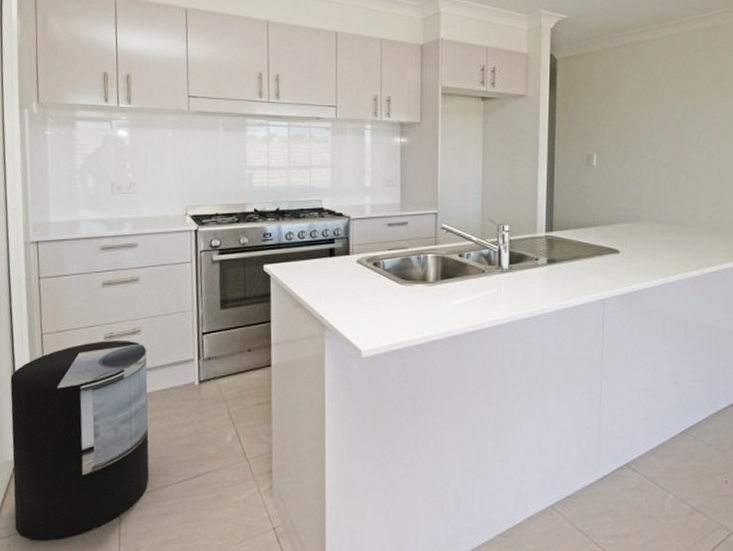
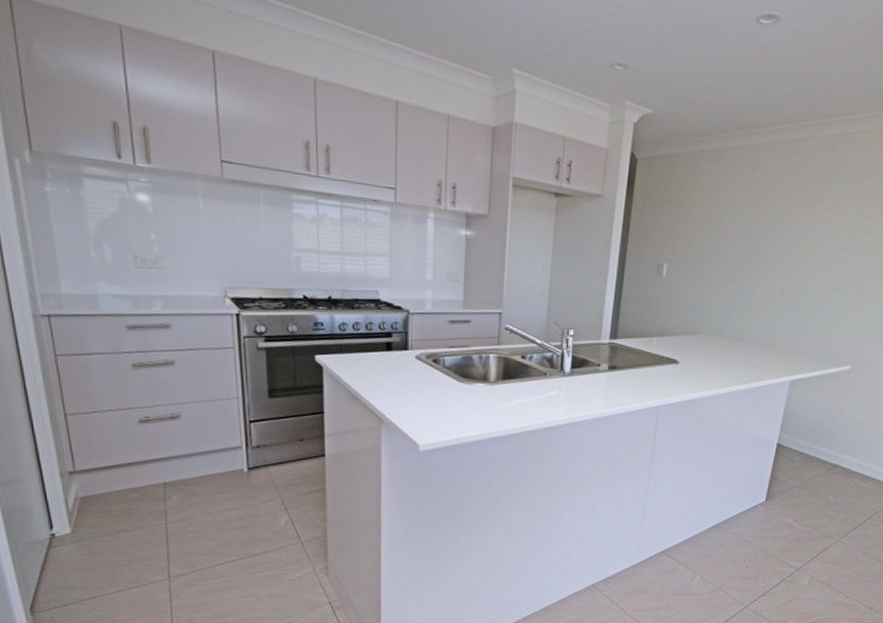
trash can: present [10,341,150,542] -> none [33,424,199,614]

